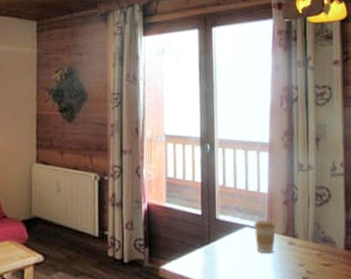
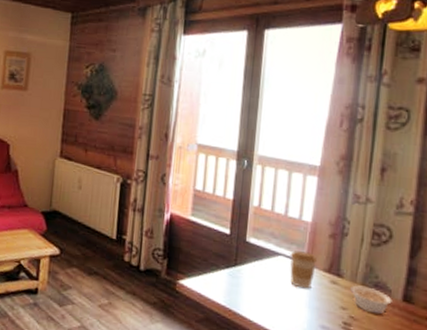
legume: none [304,242,337,265] -> present [350,285,392,315]

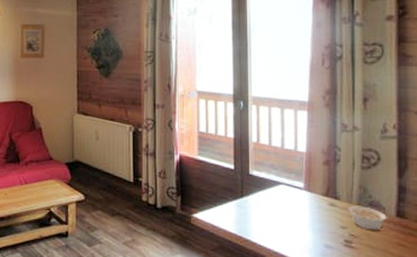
coffee cup: present [290,251,317,289] -> none [290,179,315,213]

